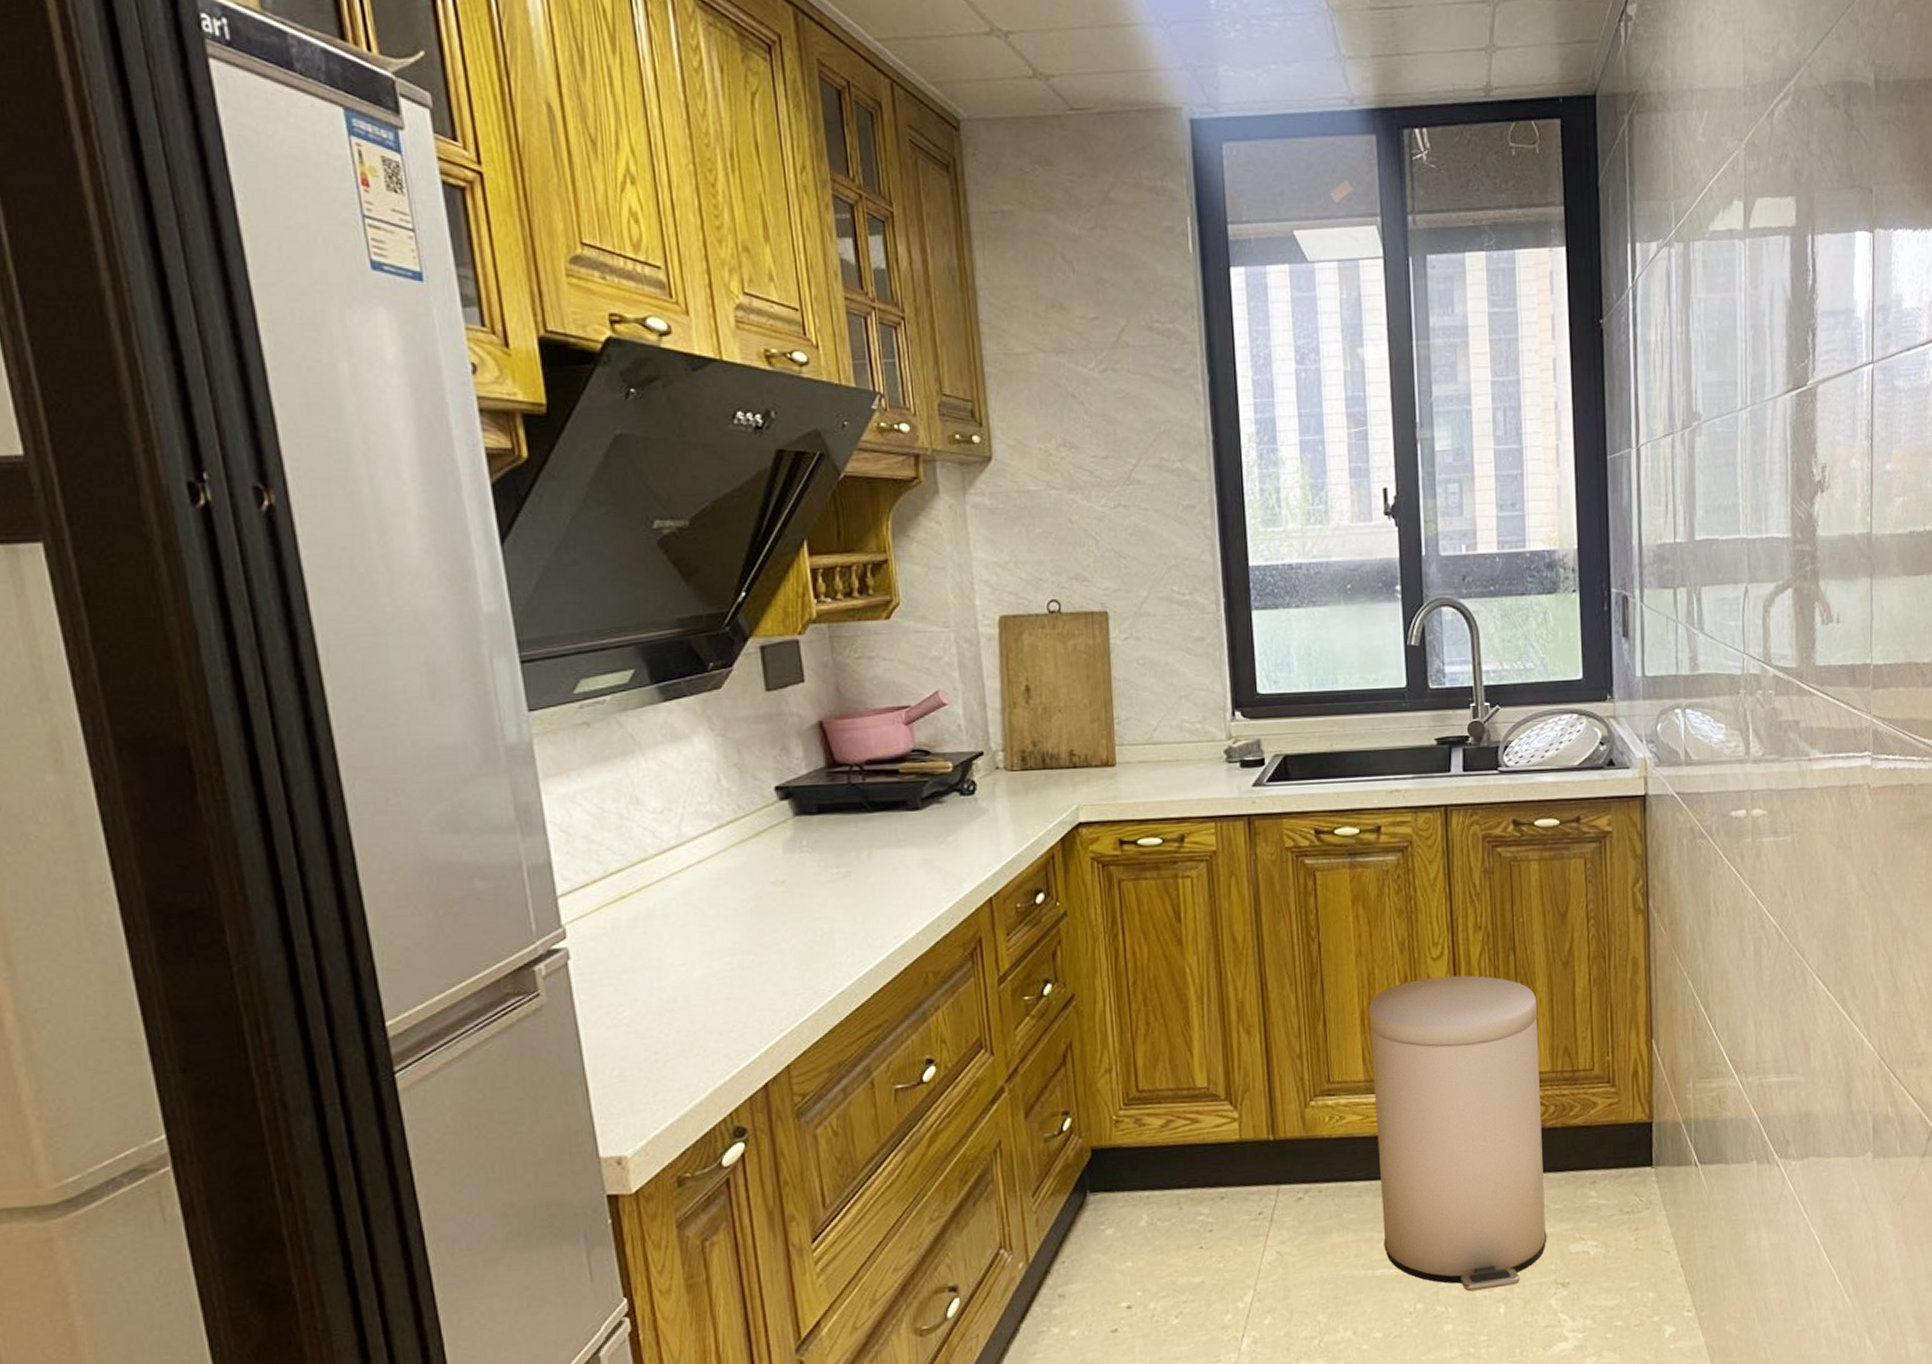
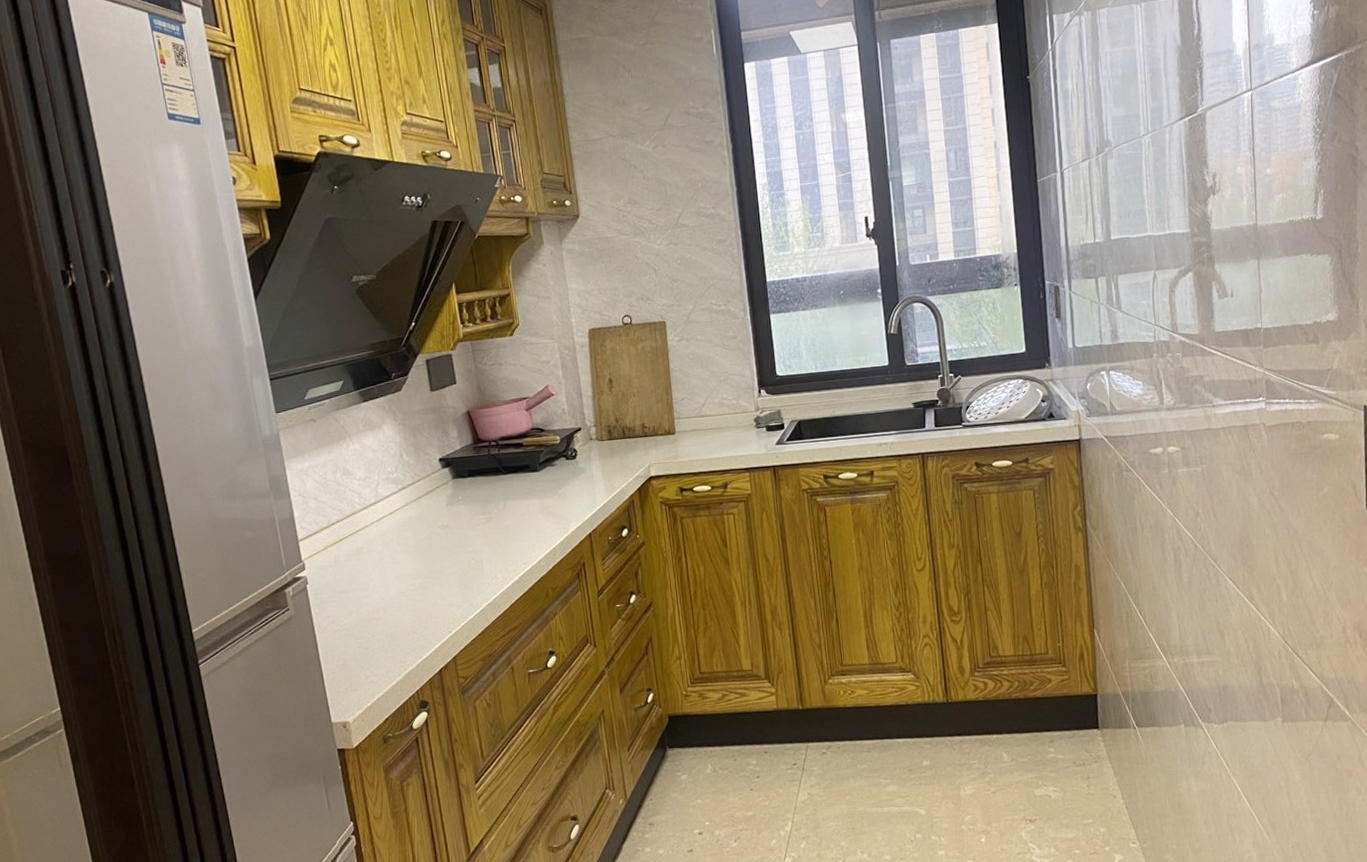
pedal bin: present [1368,975,1547,1292] -> none [869,582,1017,825]

